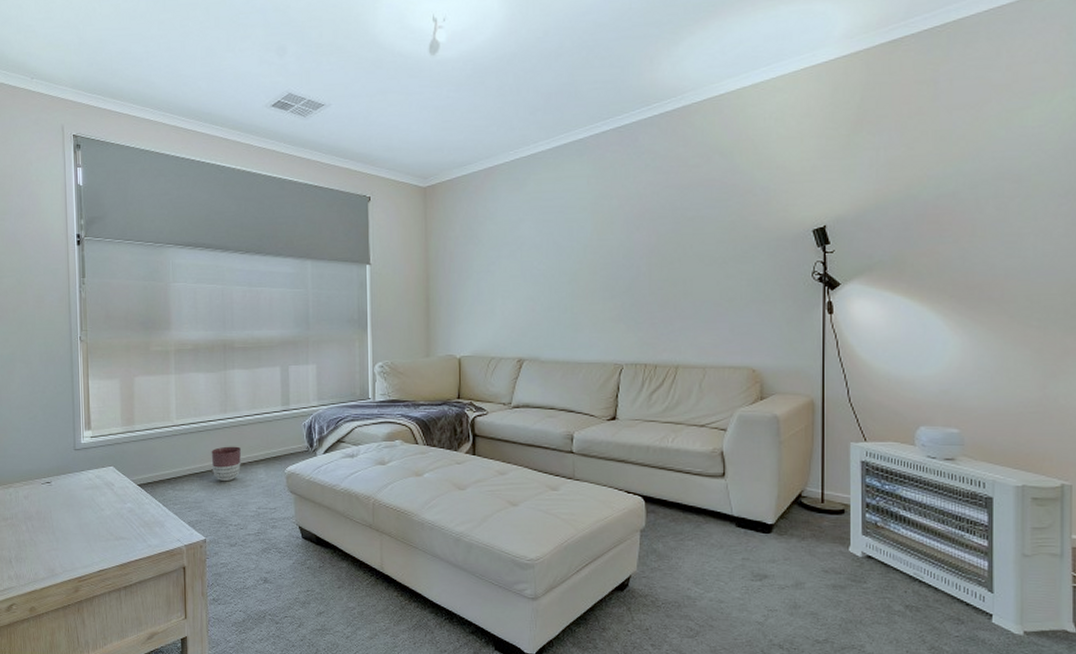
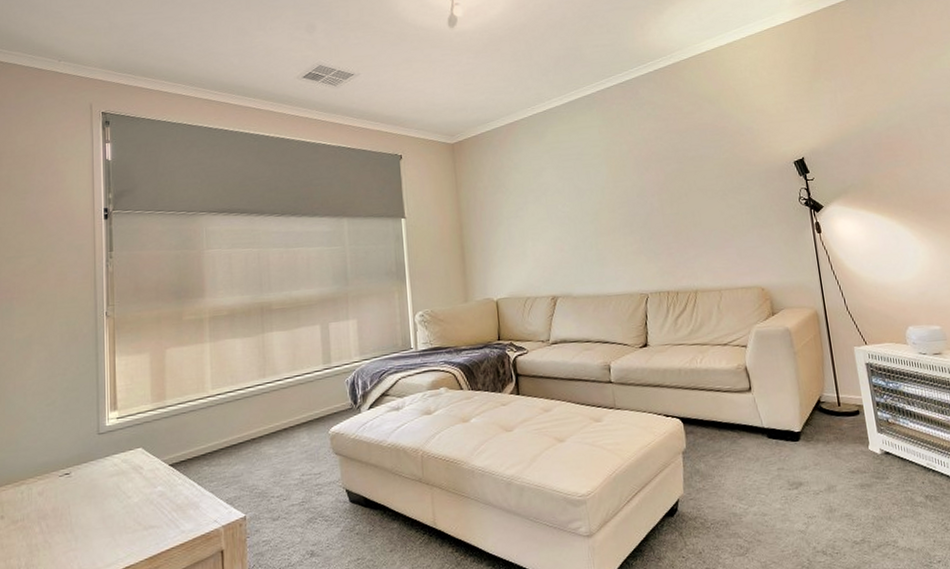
planter: present [211,446,242,482] -> none [250,411,283,451]

